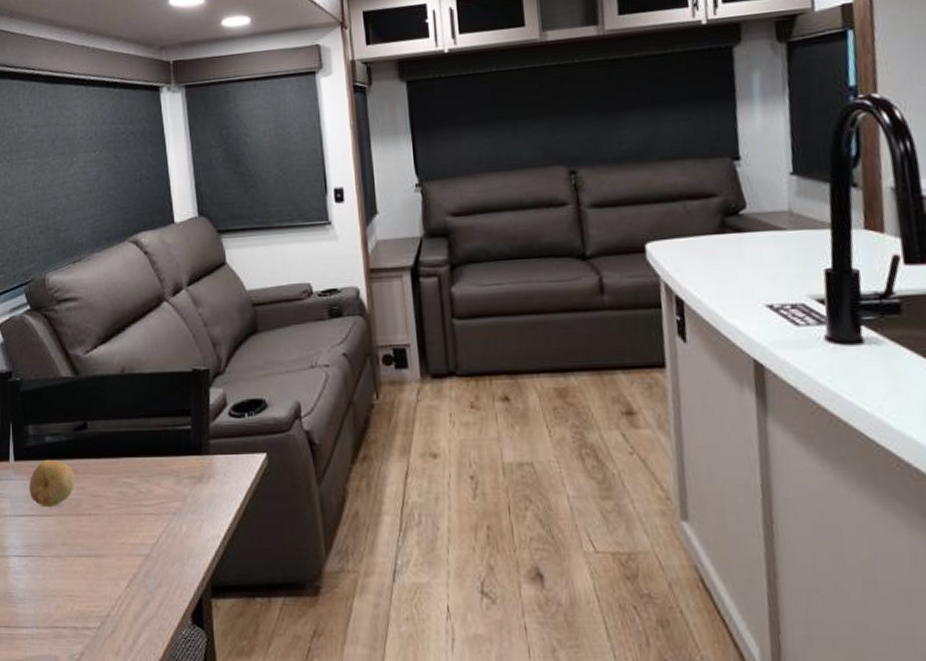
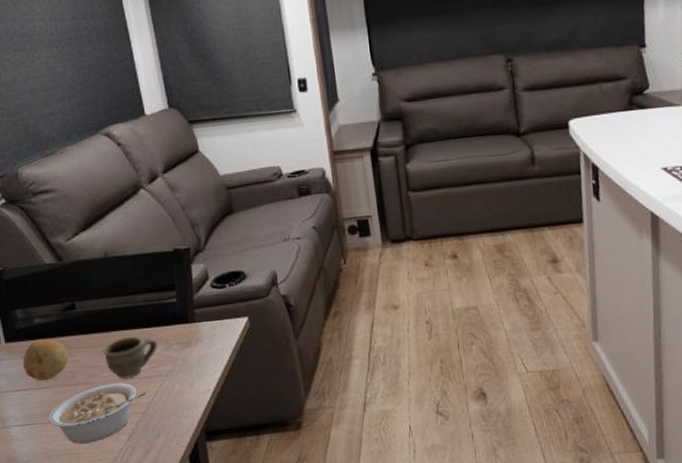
legume: none [48,518,153,585] -> present [48,383,148,444]
cup: none [111,465,167,513] -> present [103,336,157,379]

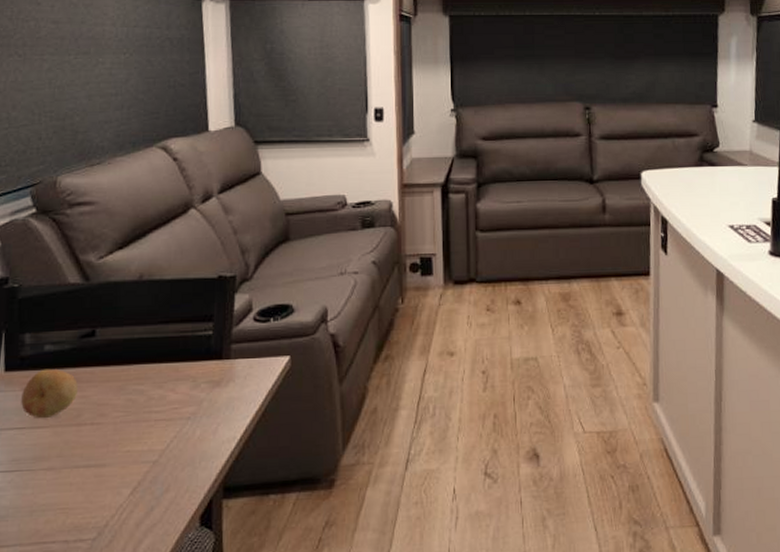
legume: present [48,383,148,444] -> none [40,425,164,497]
cup: present [103,336,157,379] -> none [119,371,183,421]

